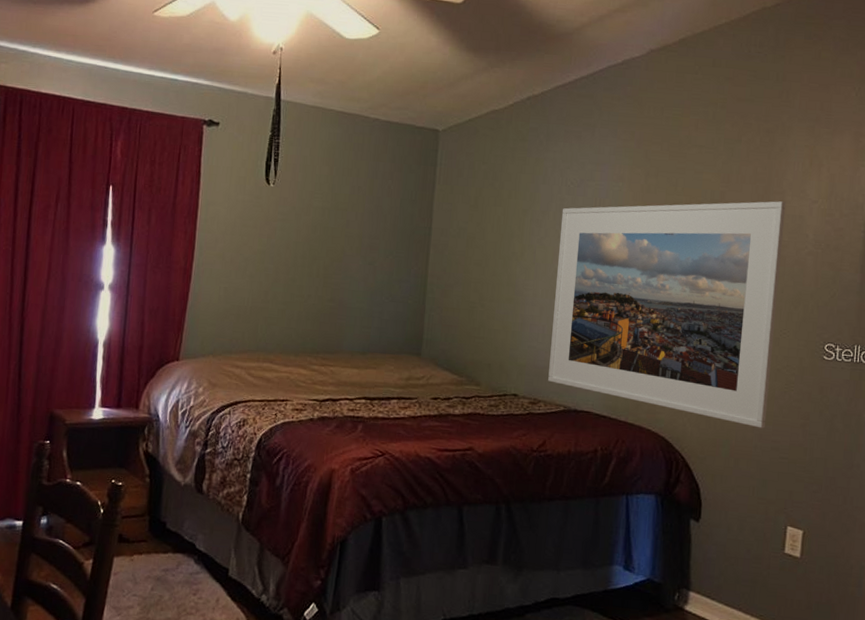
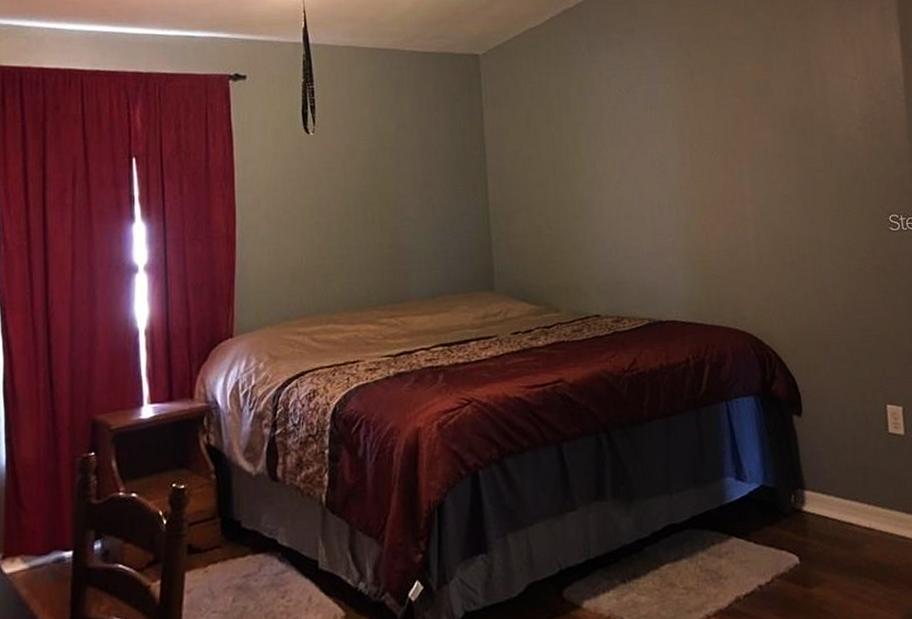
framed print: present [548,201,786,429] -> none [614,82,848,310]

